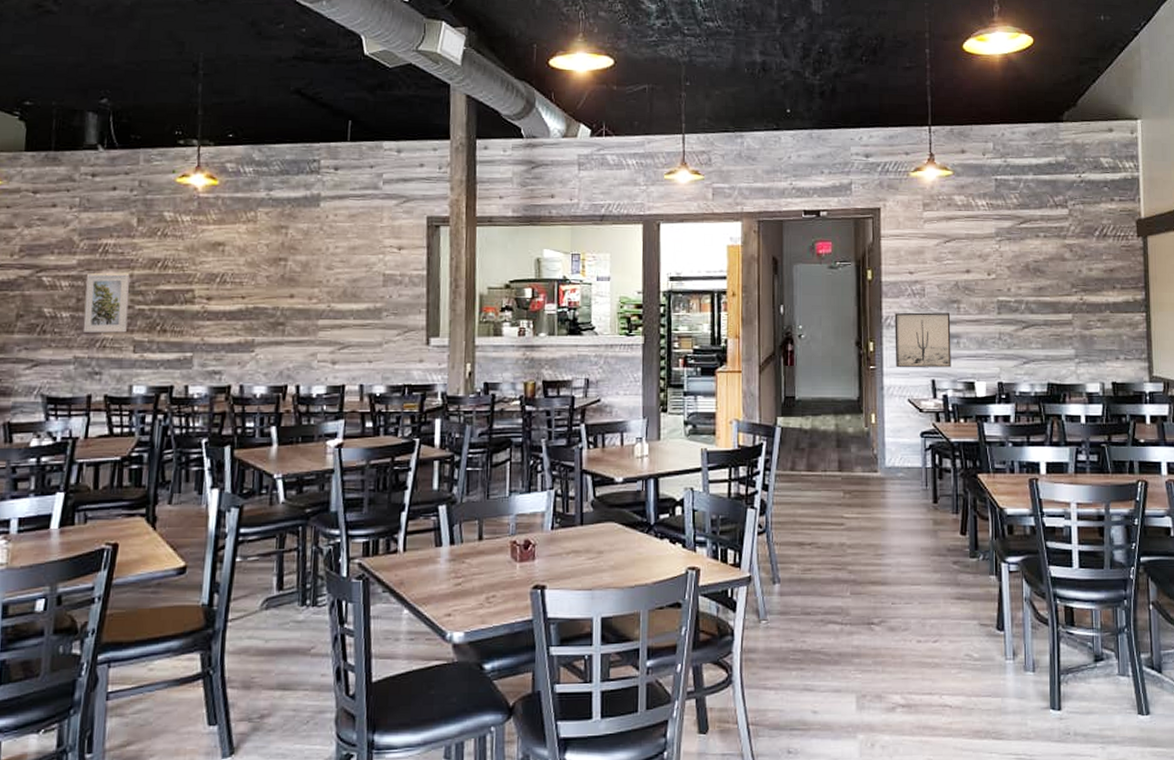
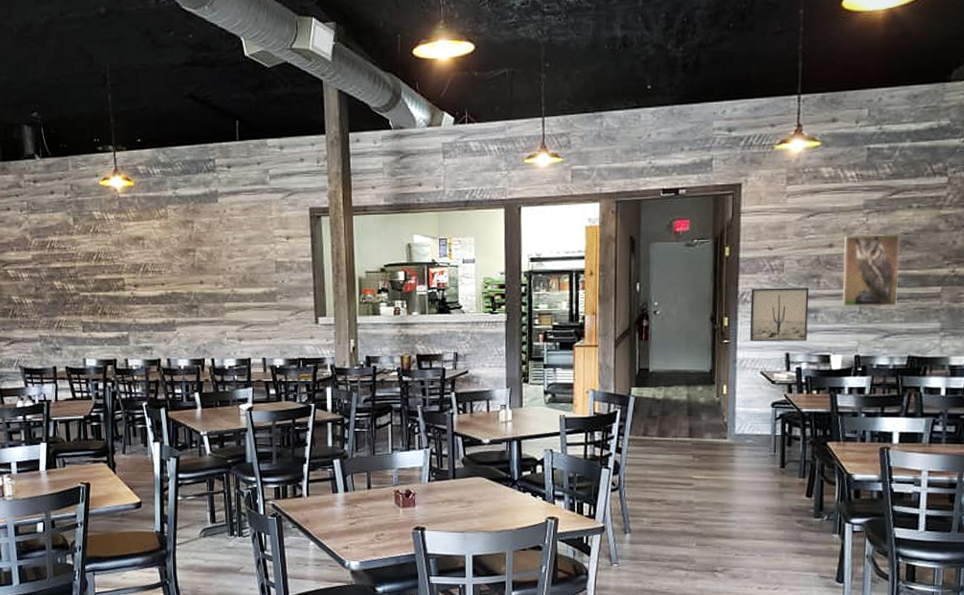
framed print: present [83,273,130,333] -> none [40,265,76,316]
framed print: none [980,261,1033,334] -> present [842,233,900,307]

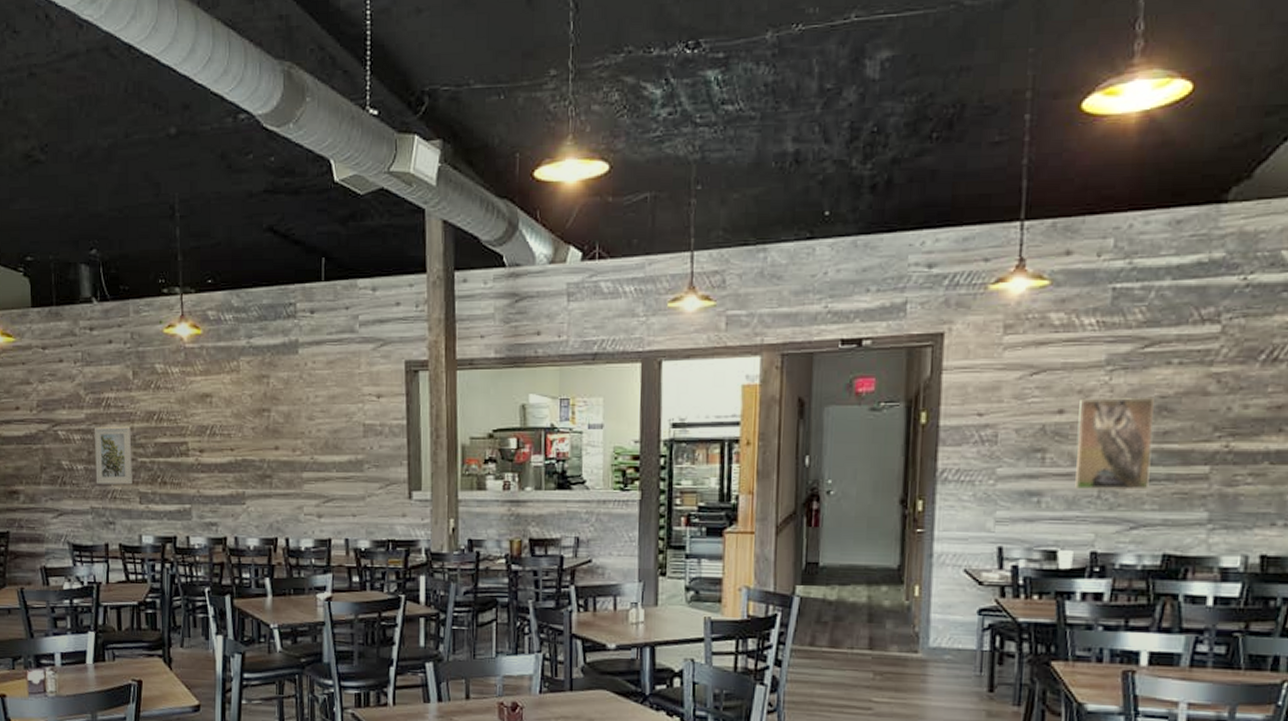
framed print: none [40,265,76,316] -> present [94,426,132,485]
wall art: present [749,288,810,341] -> none [951,464,1031,532]

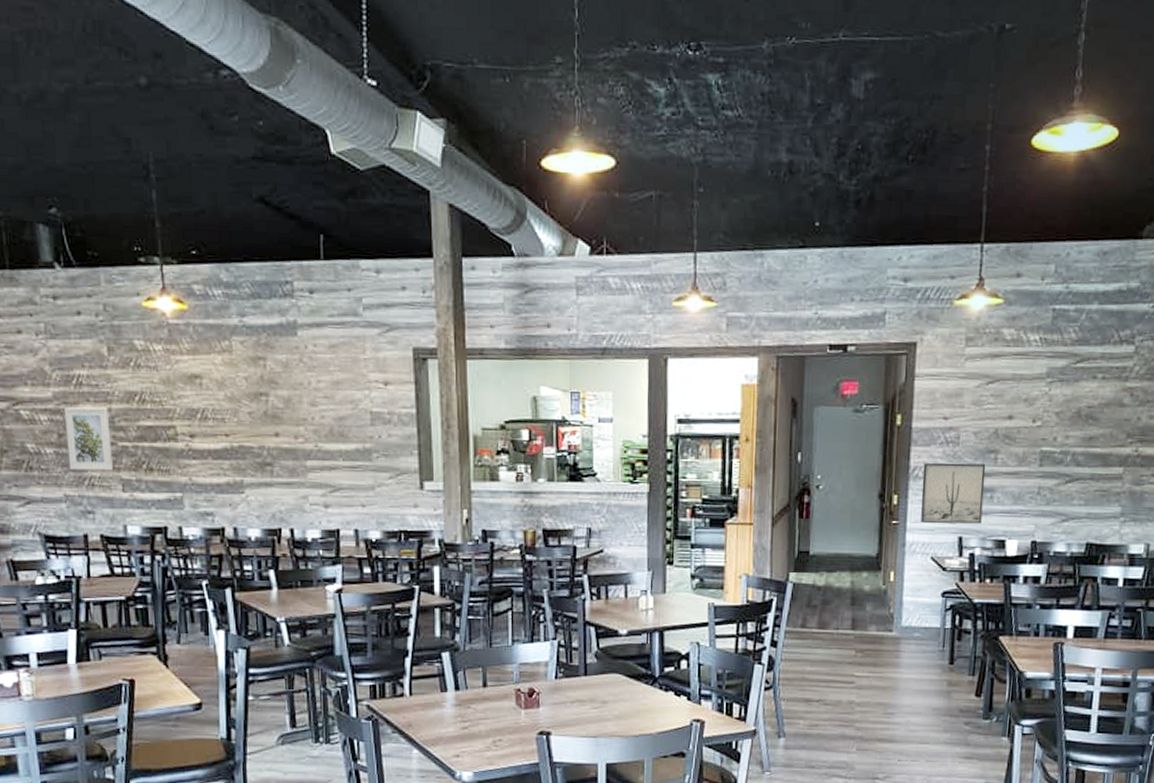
wall art: none [951,464,1031,532] -> present [920,462,986,524]
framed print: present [1075,396,1154,491] -> none [1020,406,1083,488]

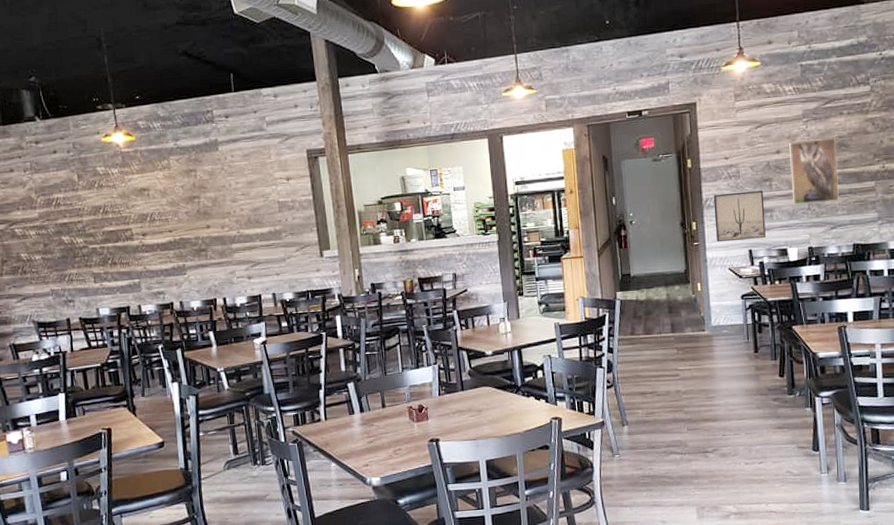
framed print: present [63,406,113,471] -> none [47,220,86,270]
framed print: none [1020,406,1083,488] -> present [789,138,839,205]

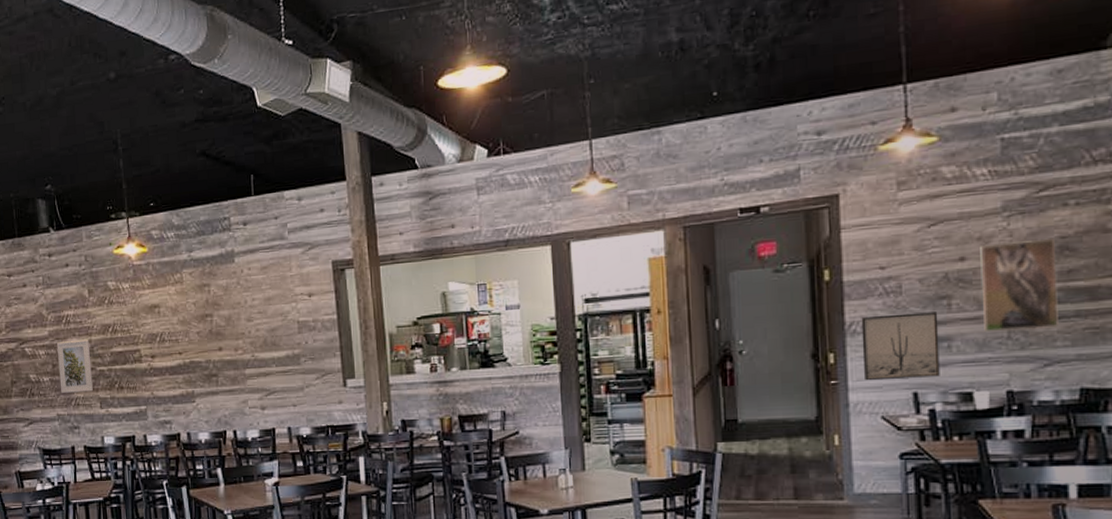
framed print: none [47,220,86,270] -> present [56,339,93,393]

